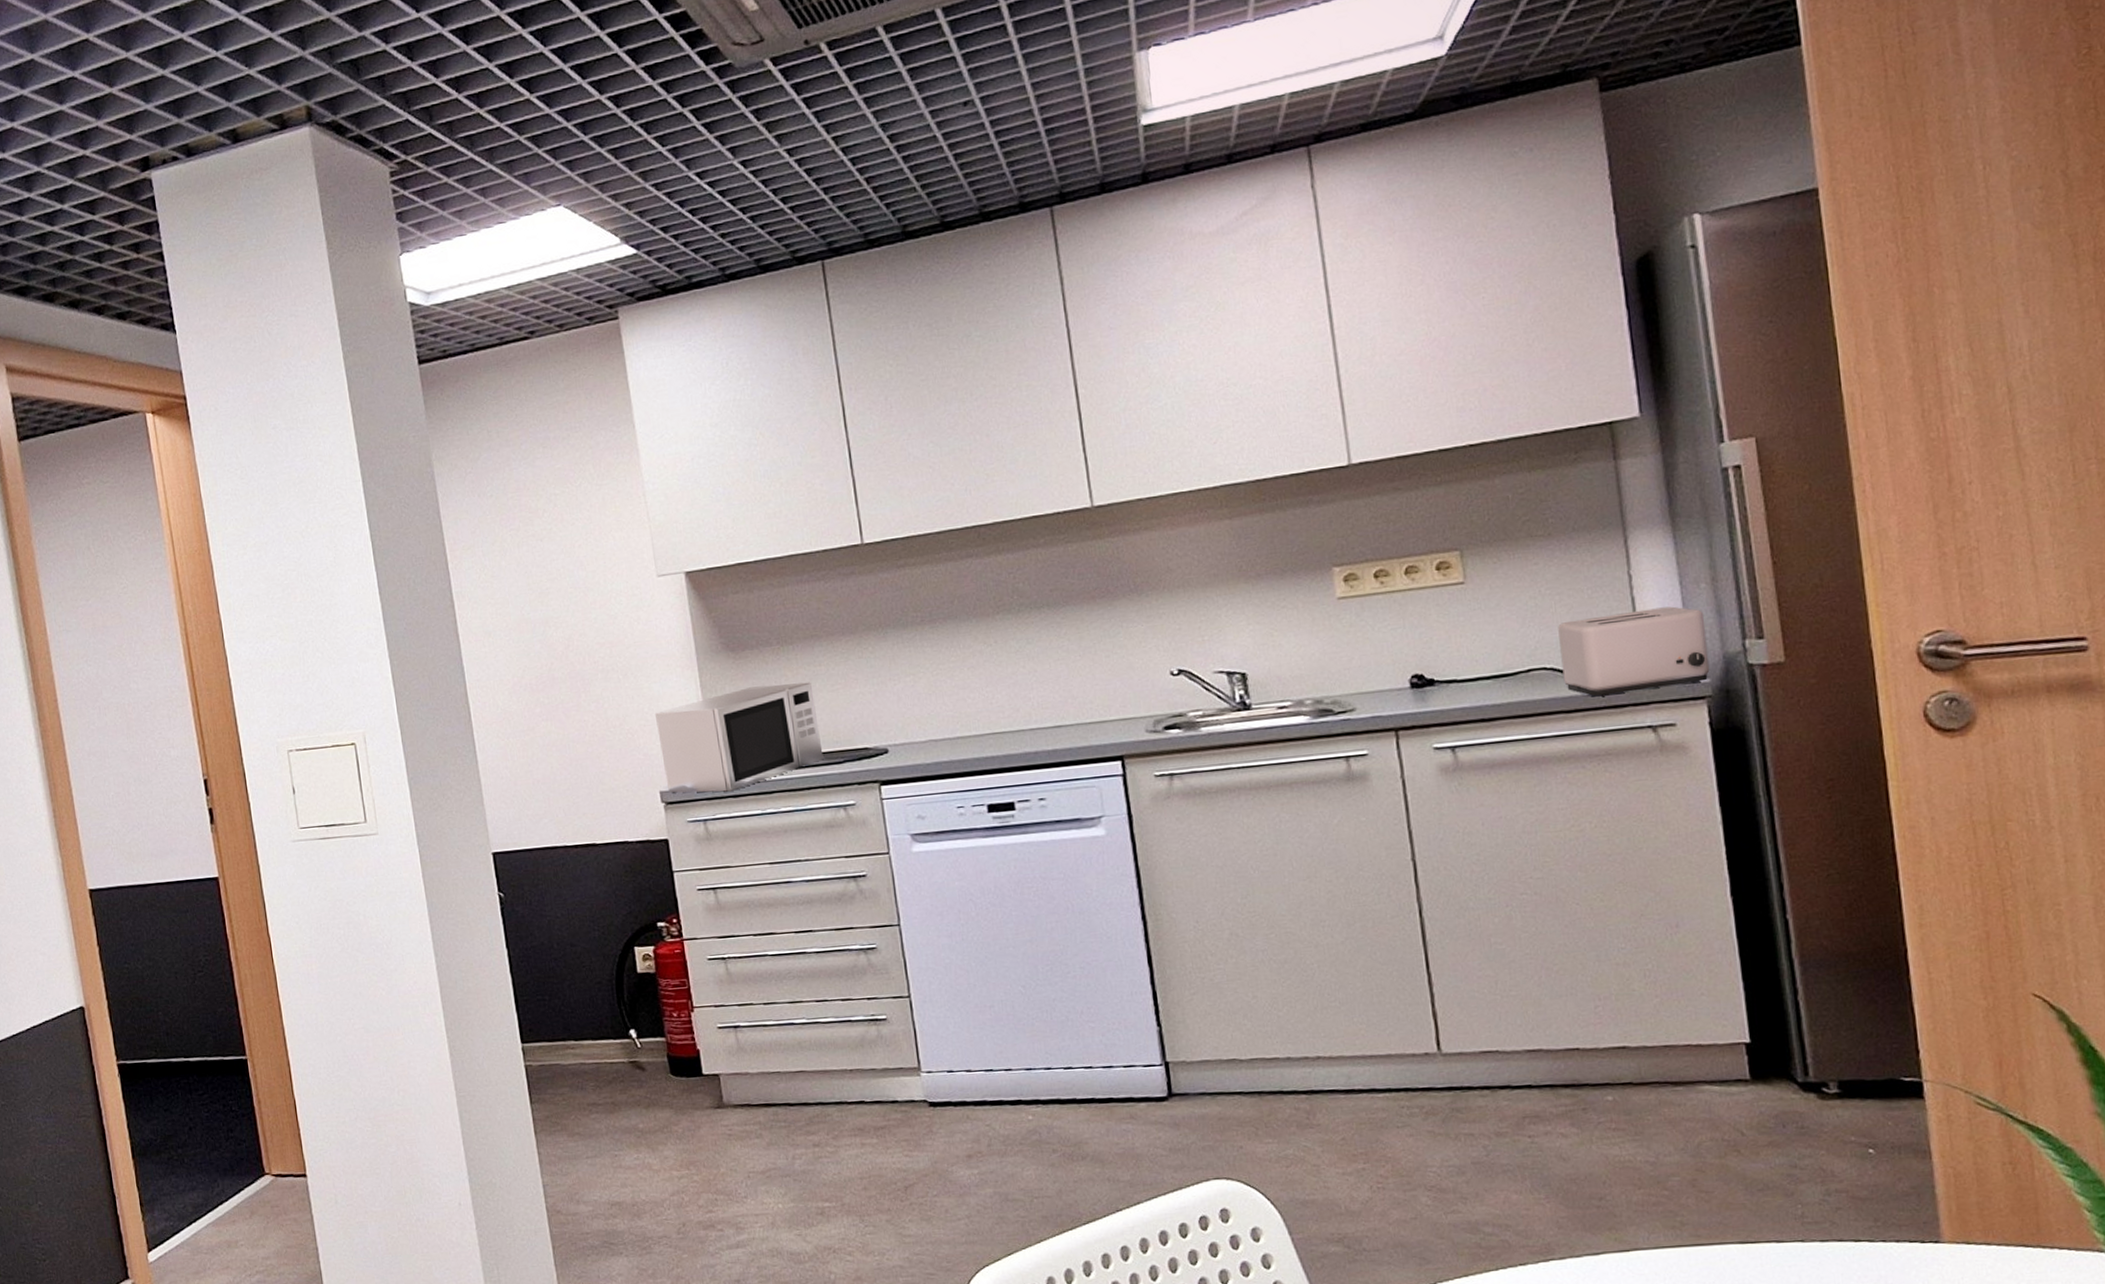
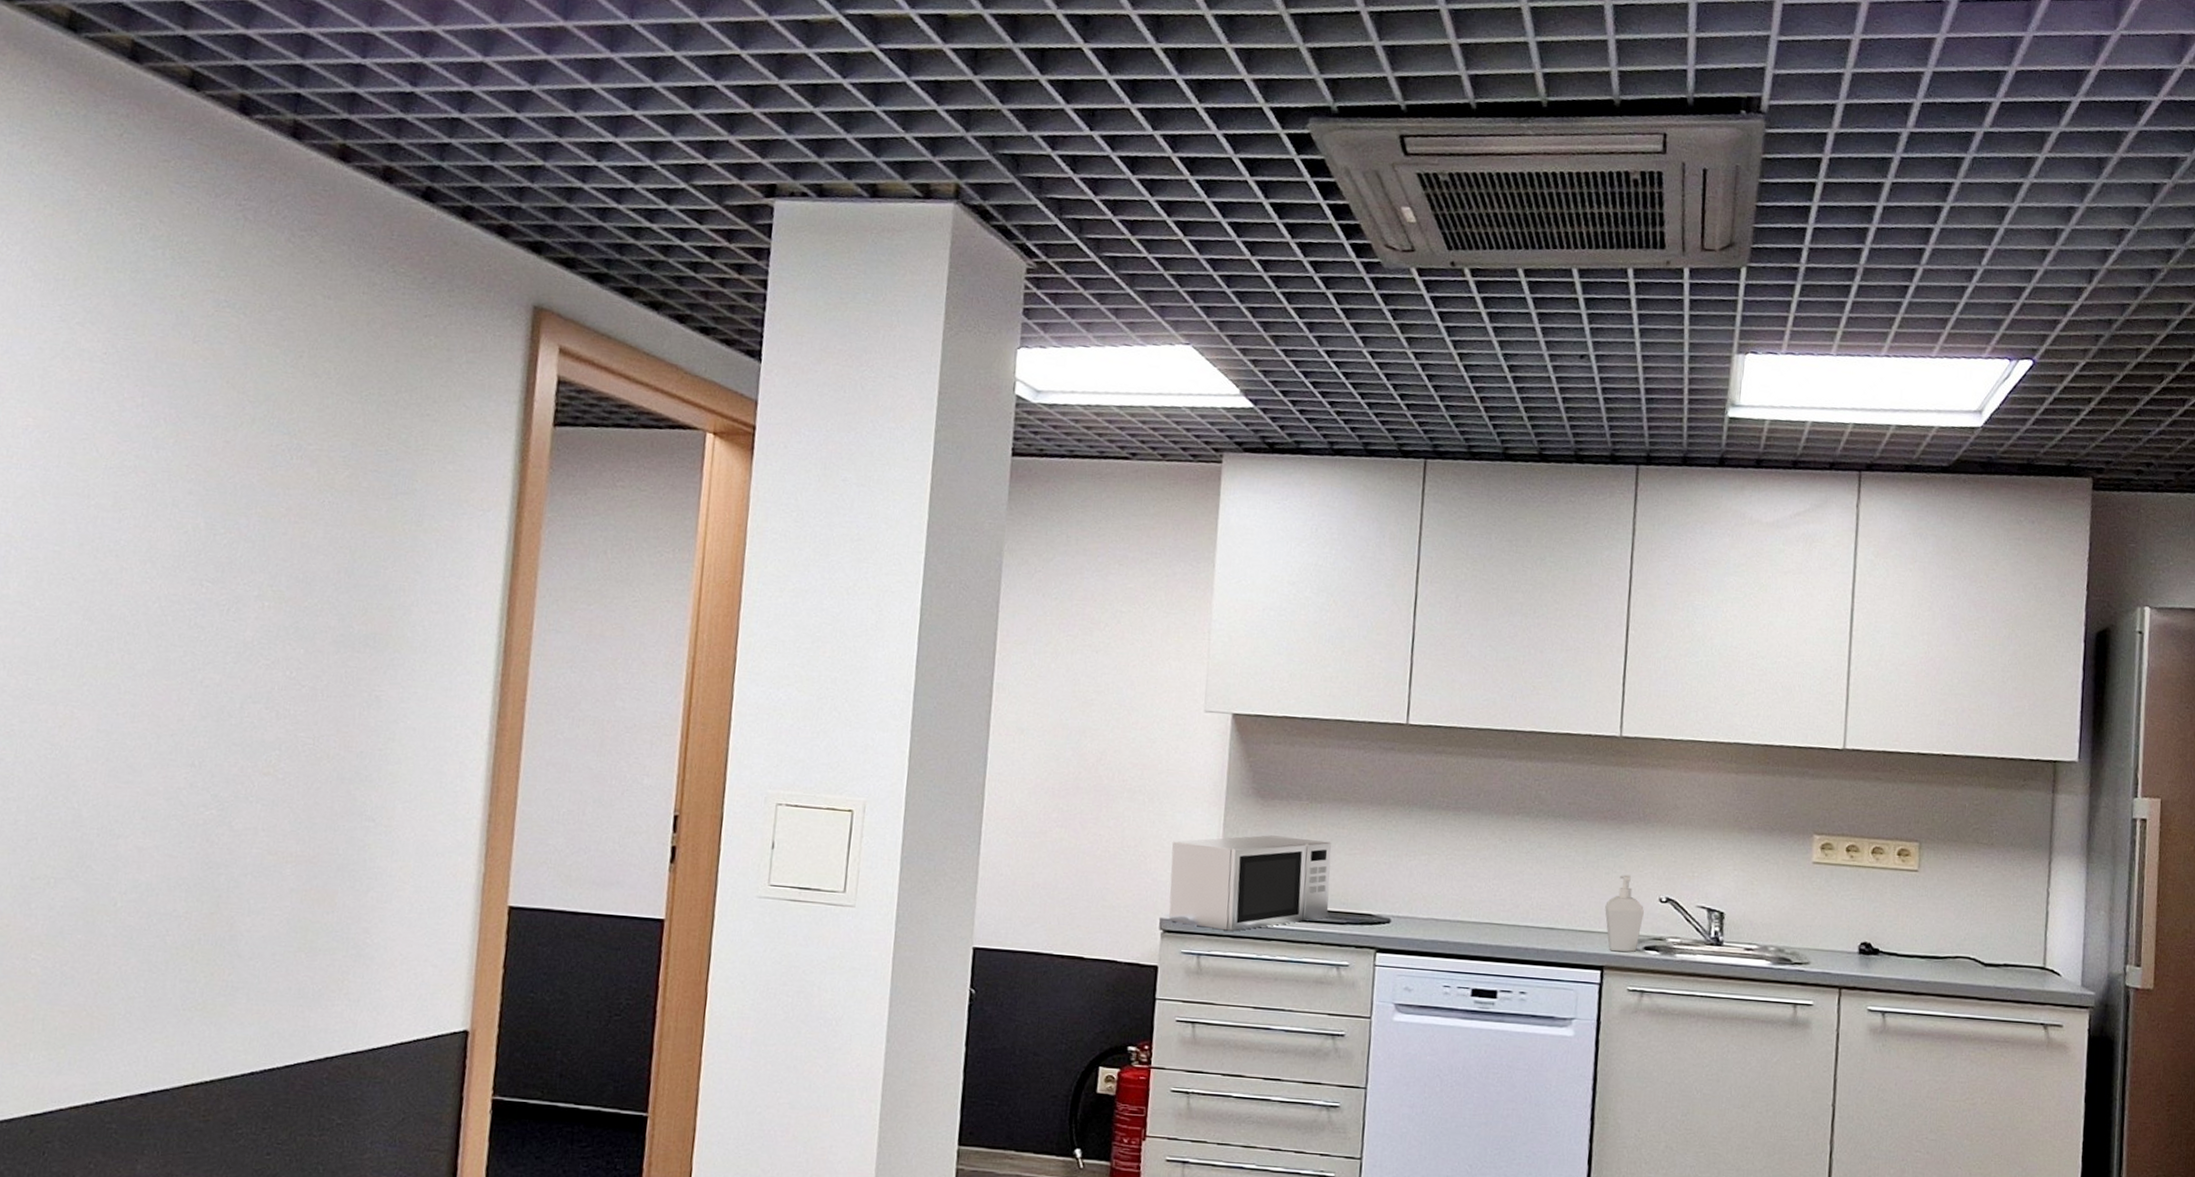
soap bottle: none [1112,653,1157,738] -> present [1605,874,1644,952]
toaster: present [1558,606,1710,697] -> none [1982,921,2099,994]

